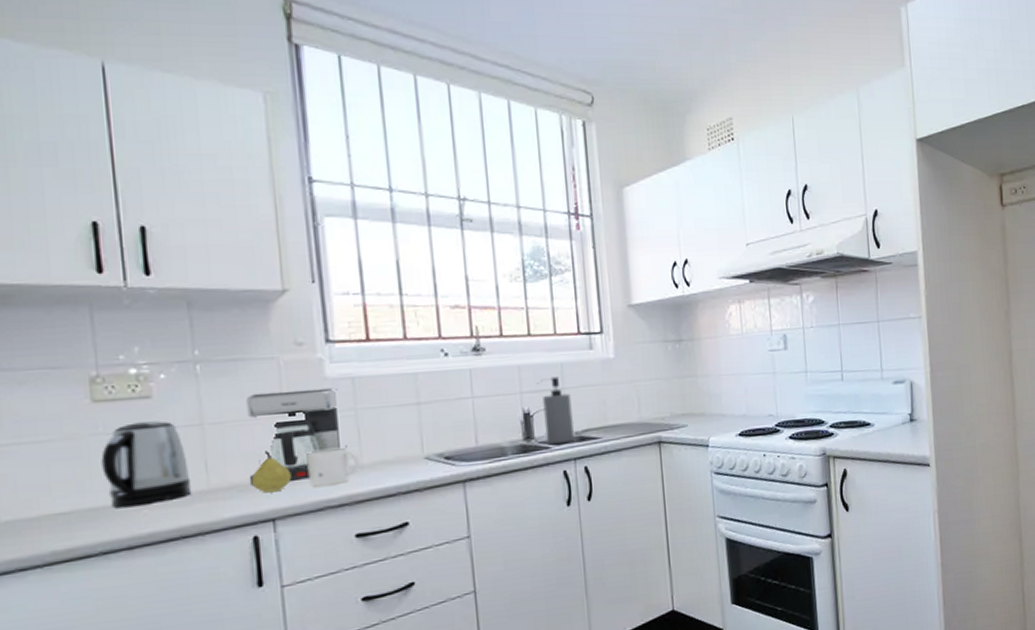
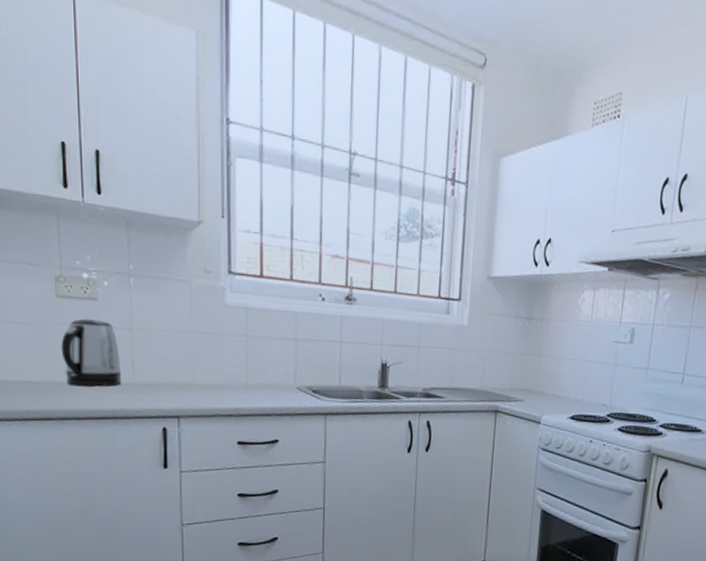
coffee maker: present [246,389,344,487] -> none [163,310,235,389]
fruit: present [251,451,292,493] -> none [164,359,194,395]
mug: present [306,447,360,488] -> none [206,365,245,398]
soap dispenser: present [537,376,574,445] -> none [396,334,424,397]

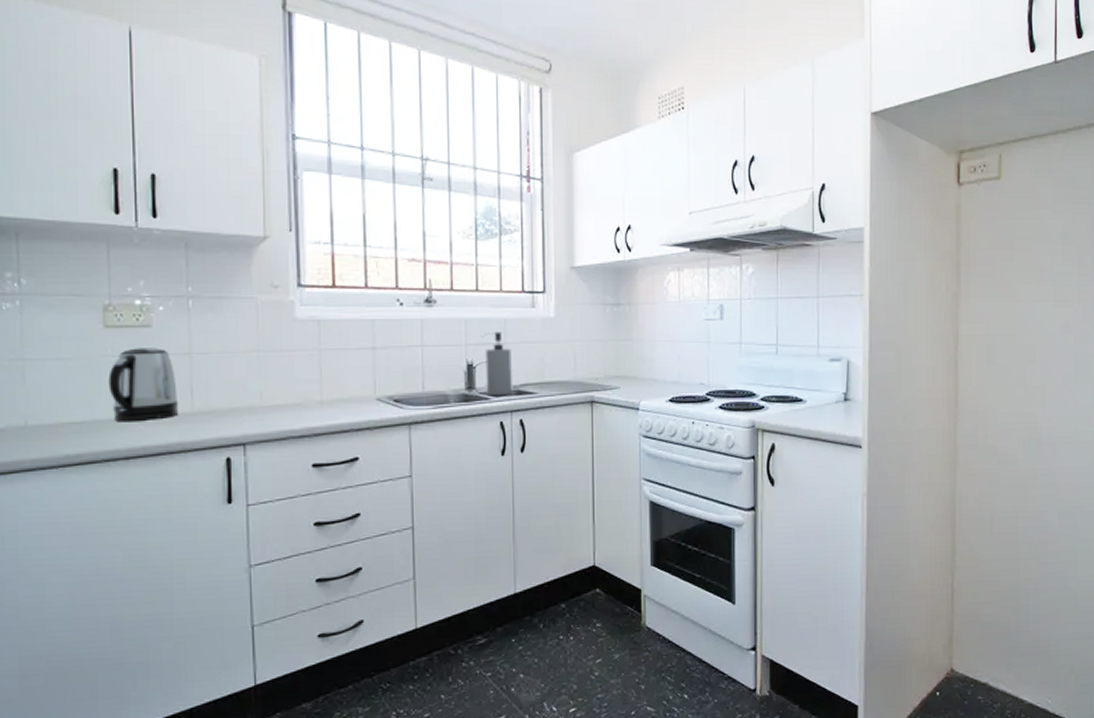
soap dispenser: none [396,334,424,397] -> present [481,331,512,396]

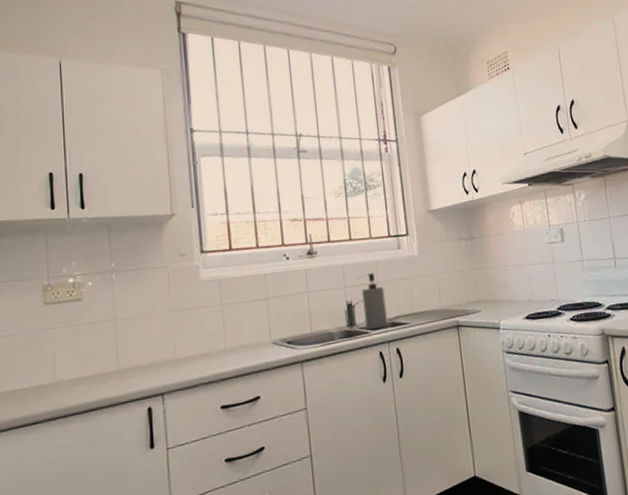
kettle: present [108,348,177,421] -> none [48,318,106,385]

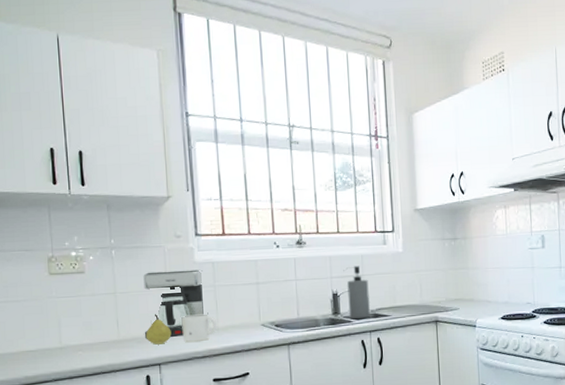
coffee maker: none [145,289,213,368] -> present [143,270,206,339]
fruit: none [147,339,176,373] -> present [145,314,172,345]
mug: none [186,335,224,368] -> present [181,314,217,343]

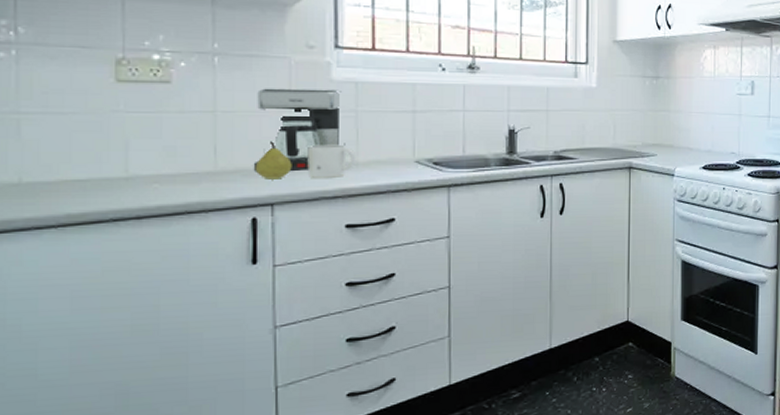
soap dispenser: present [343,265,370,320] -> none [524,99,553,161]

